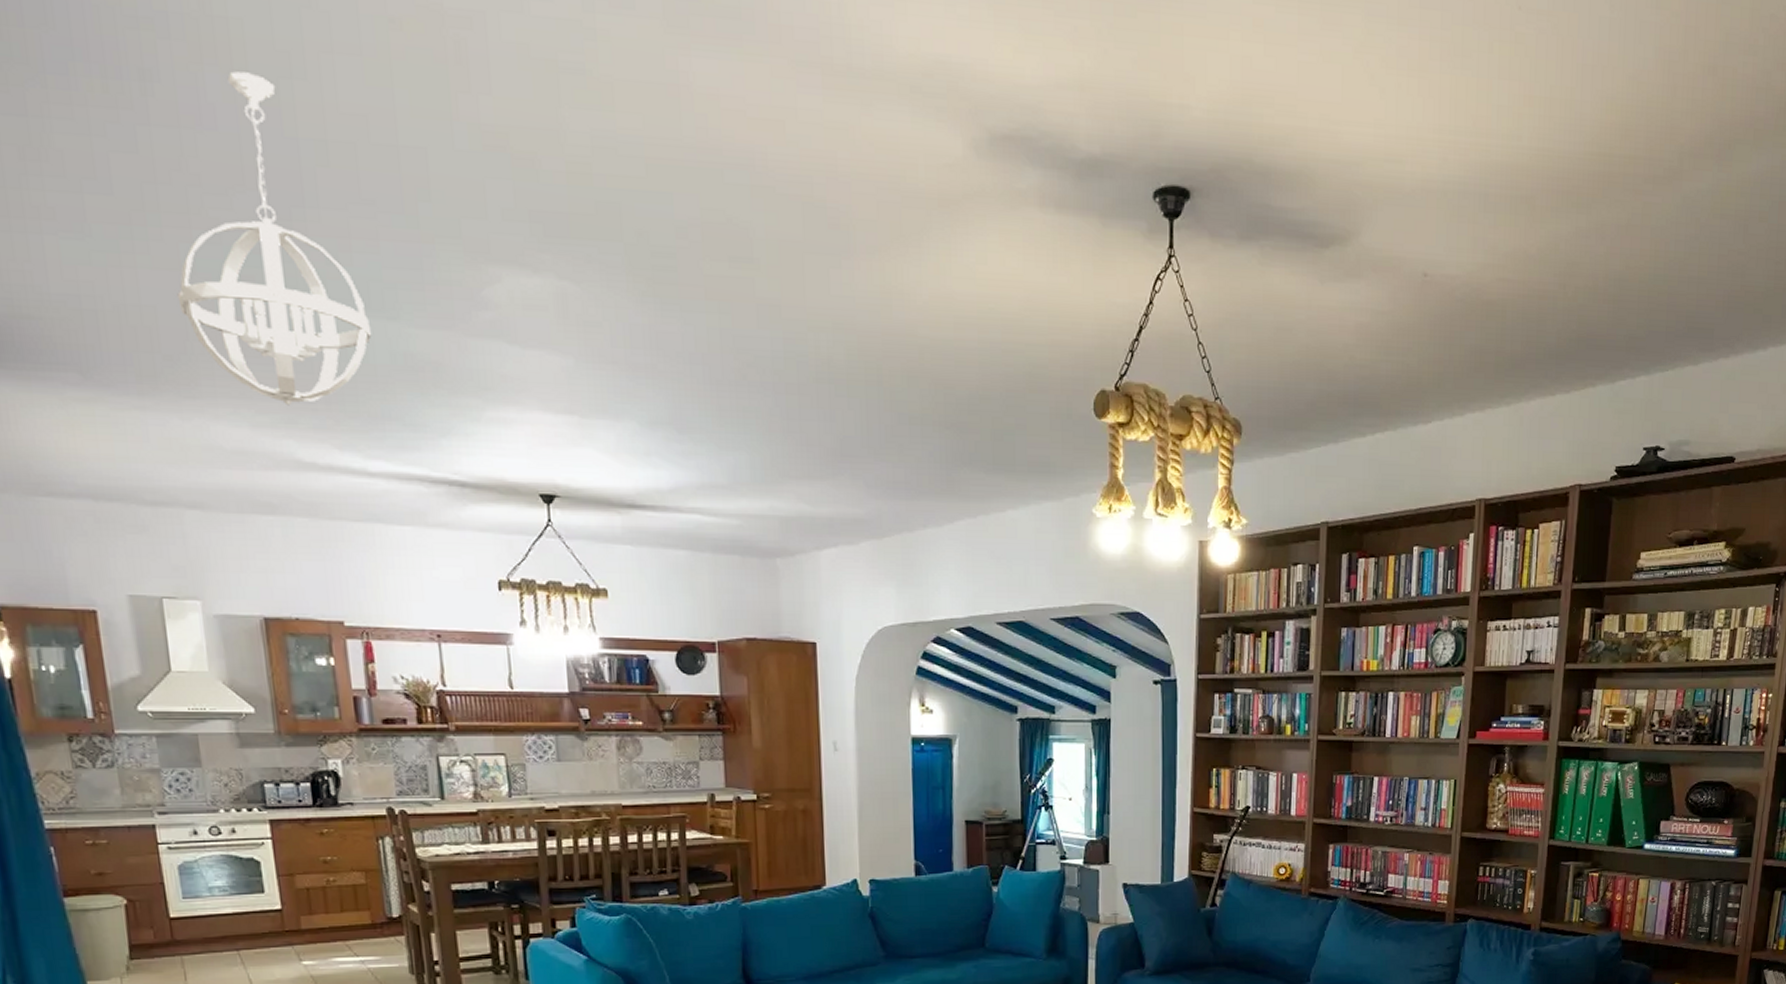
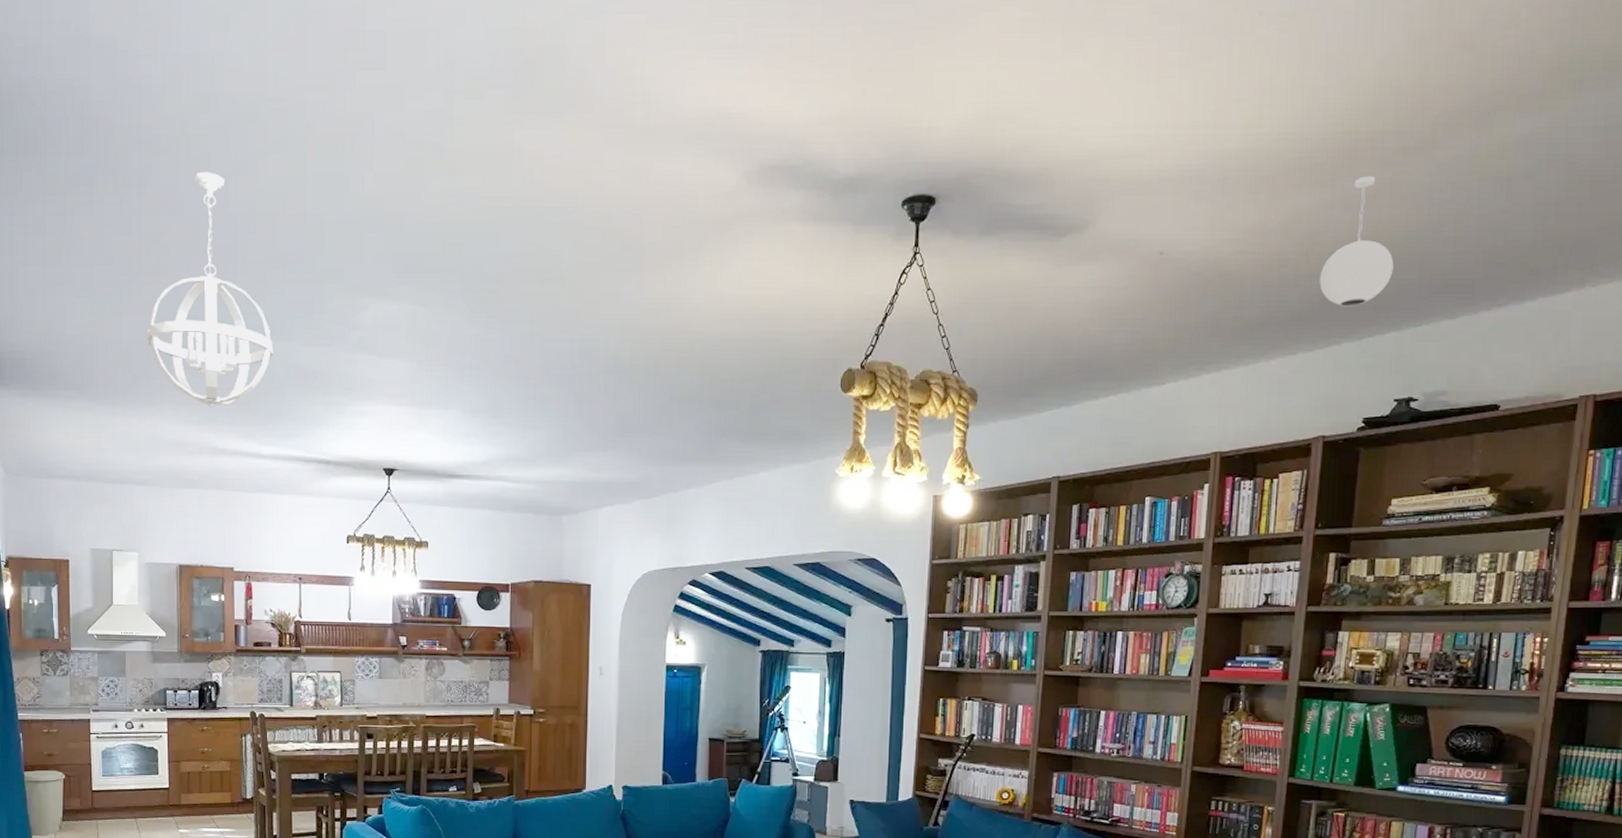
pendant light: none [1576,204,1644,347] -> present [1319,176,1394,307]

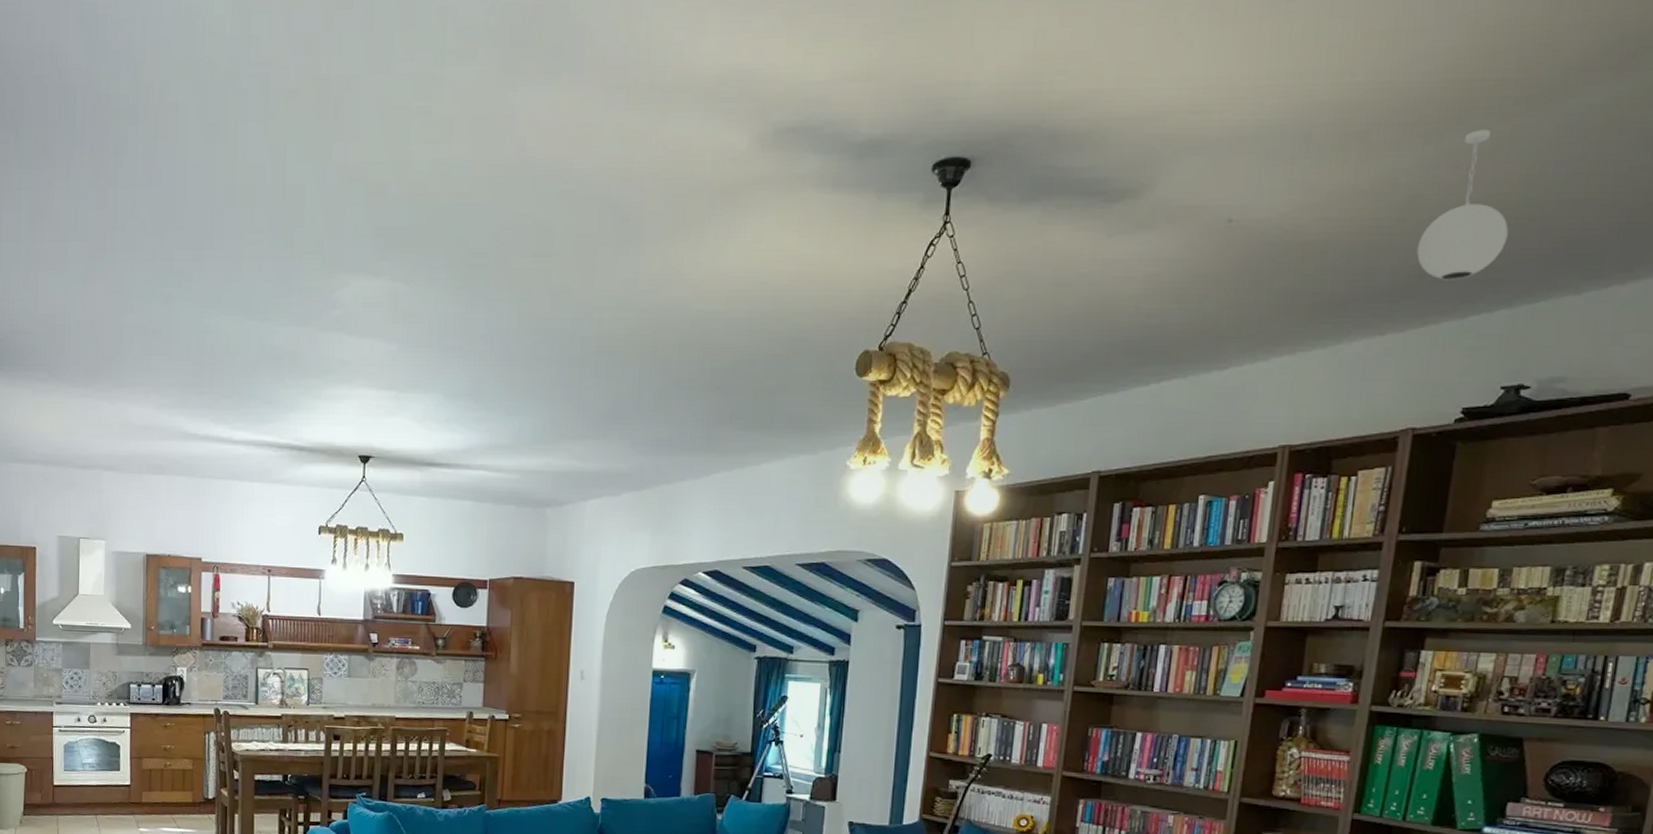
chandelier: present [146,172,274,408] -> none [118,142,249,390]

